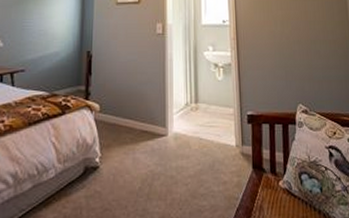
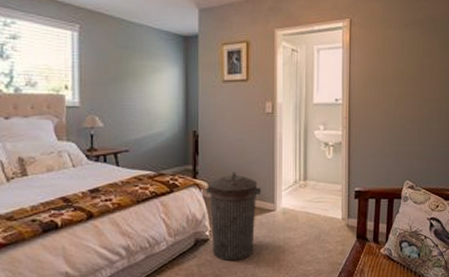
trash can: none [97,93,153,194] -> present [206,172,262,262]

